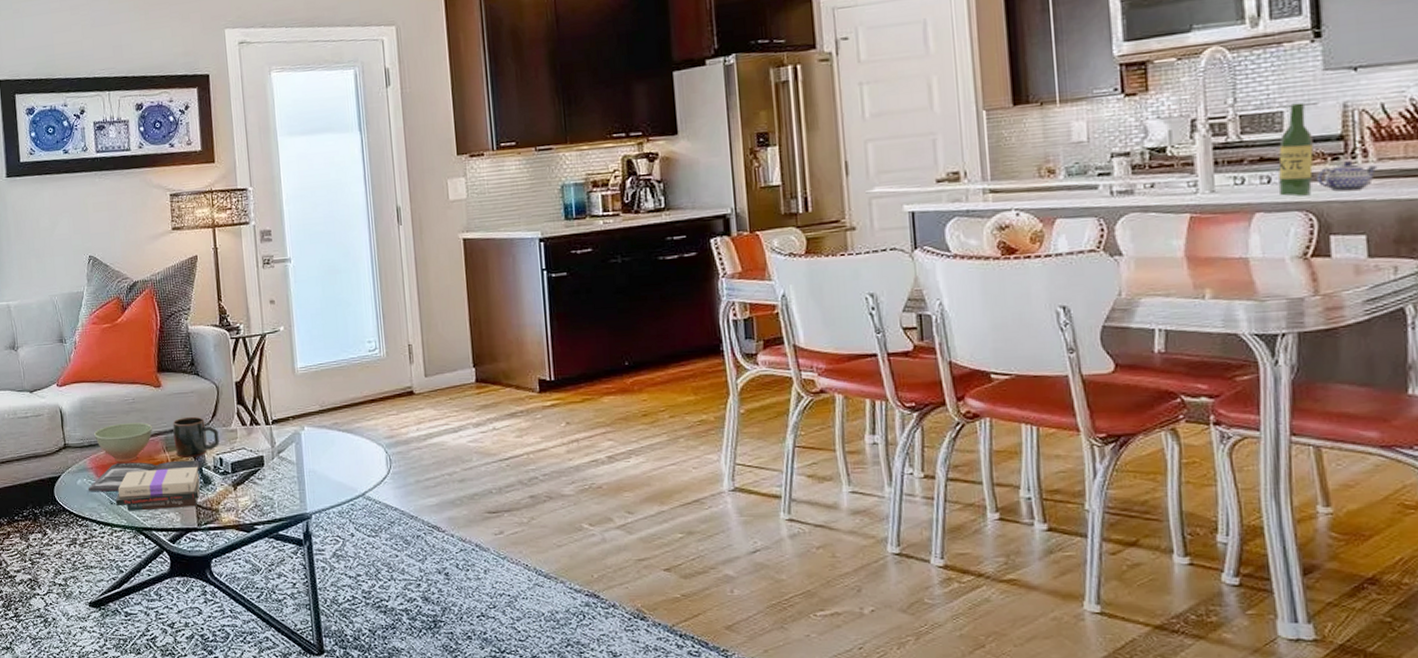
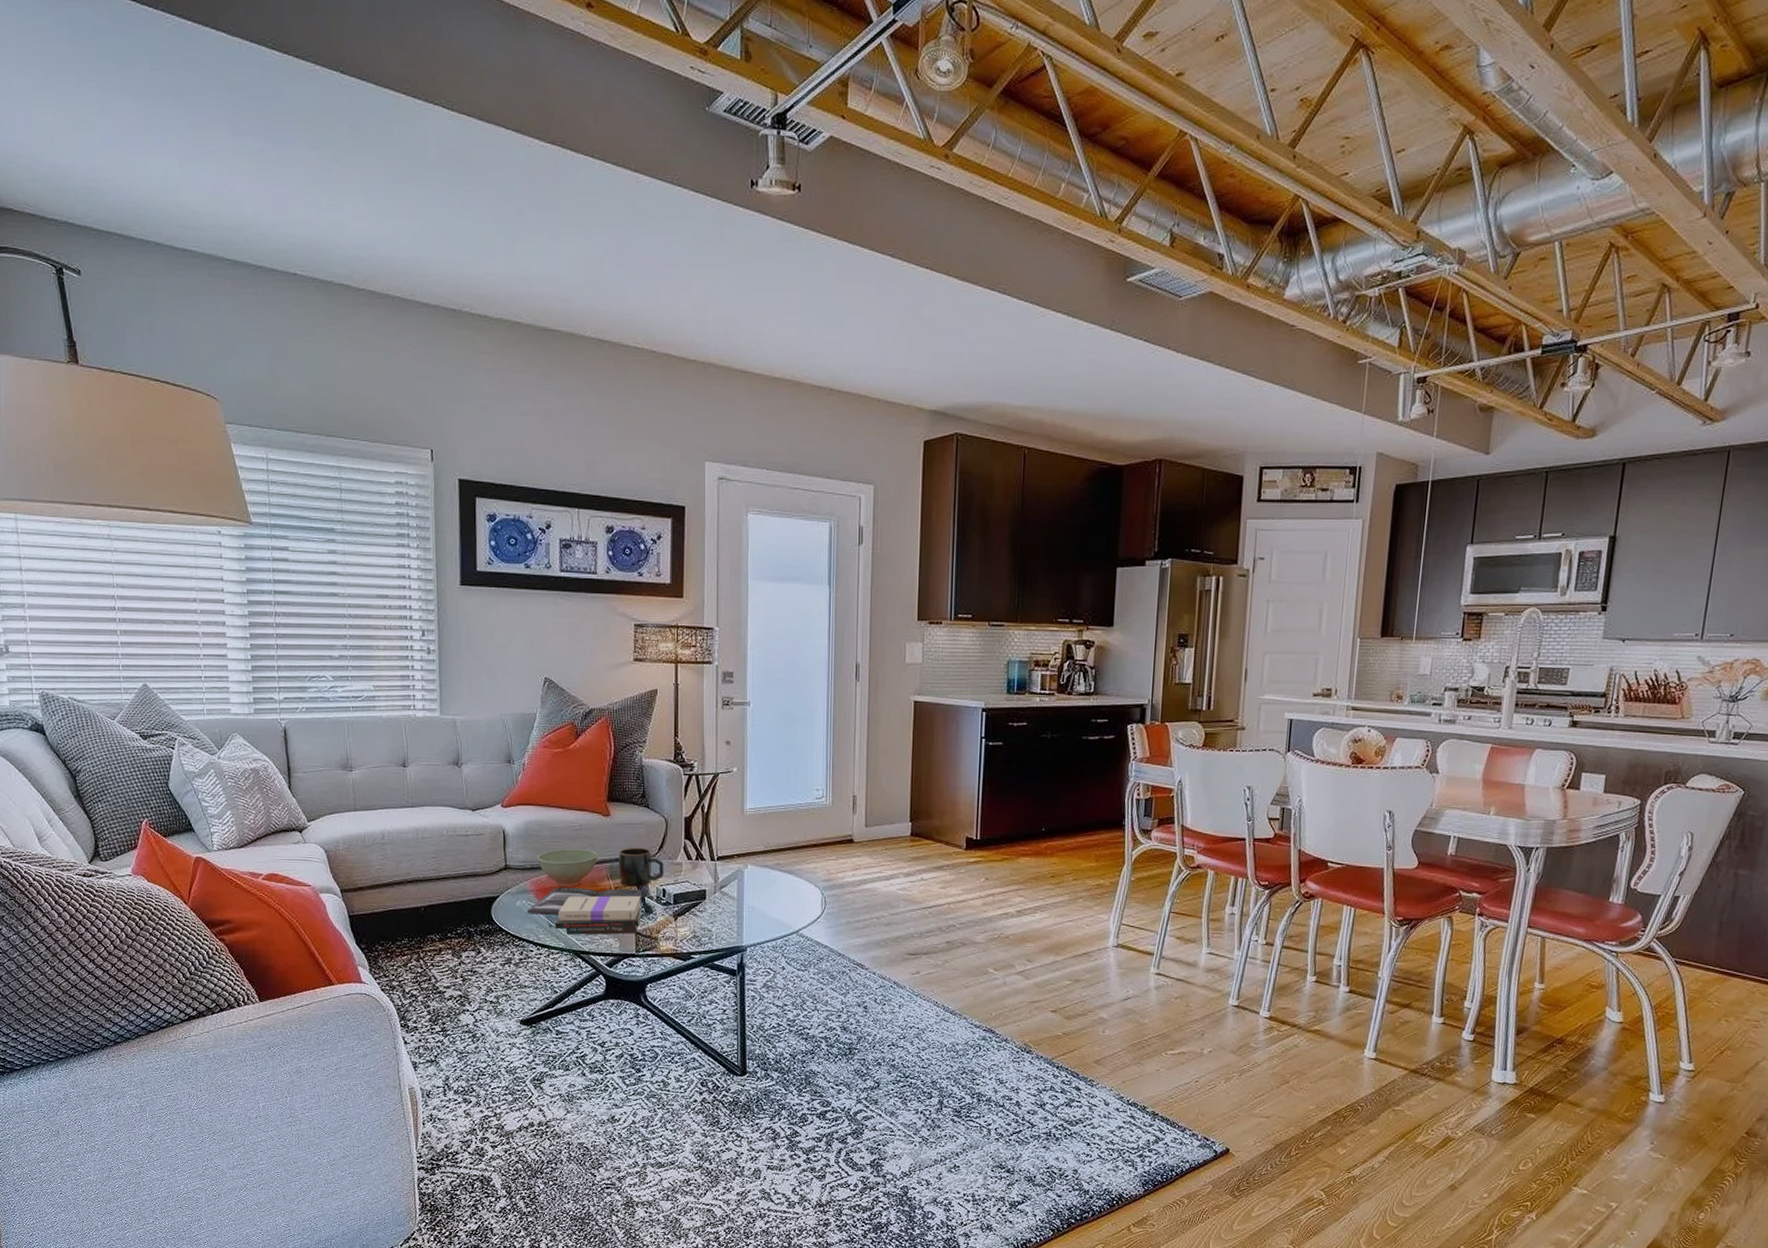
wine bottle: present [1278,102,1314,196] -> none [1554,663,1586,739]
teapot: present [1317,161,1378,193] -> none [1582,714,1624,740]

